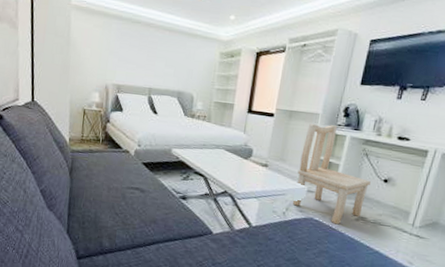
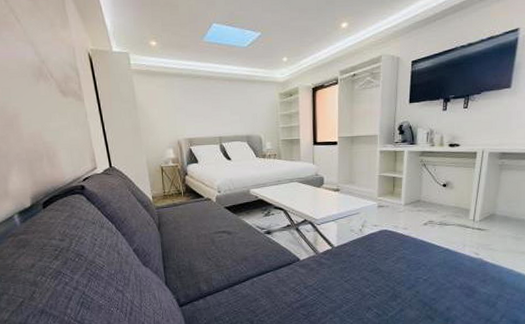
chair: present [292,124,371,225] -> none [366,143,432,232]

